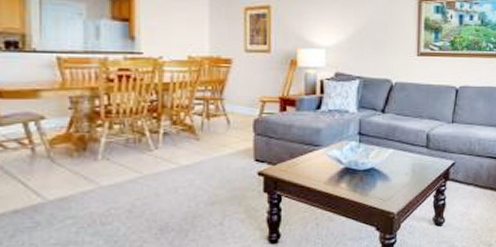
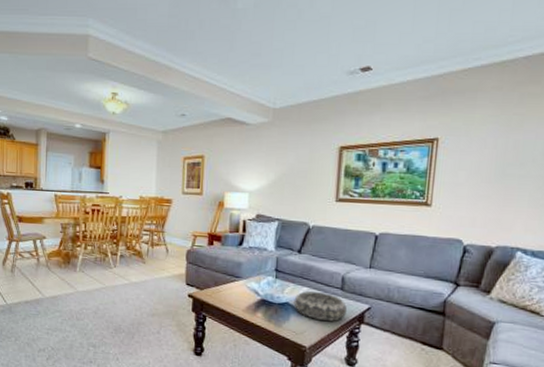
decorative bowl: none [379,153,433,182] -> present [293,291,348,321]

